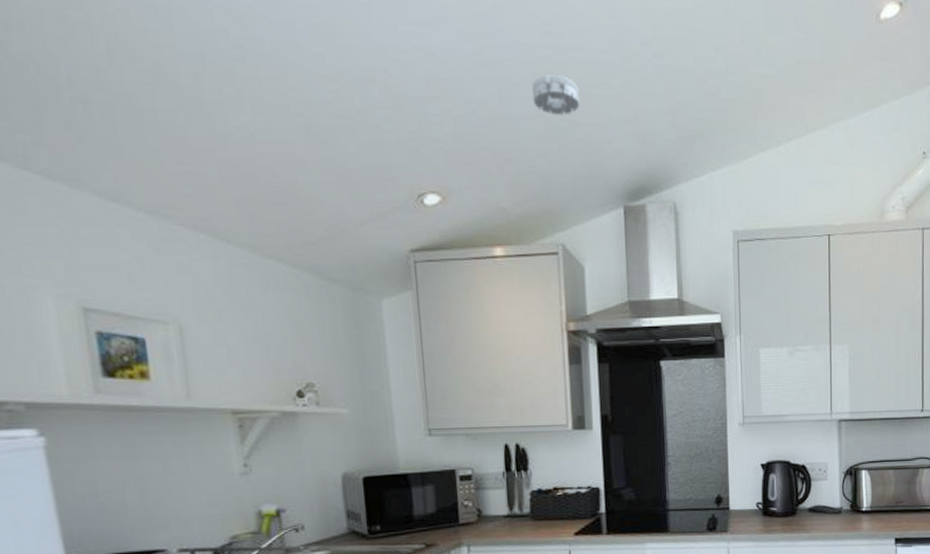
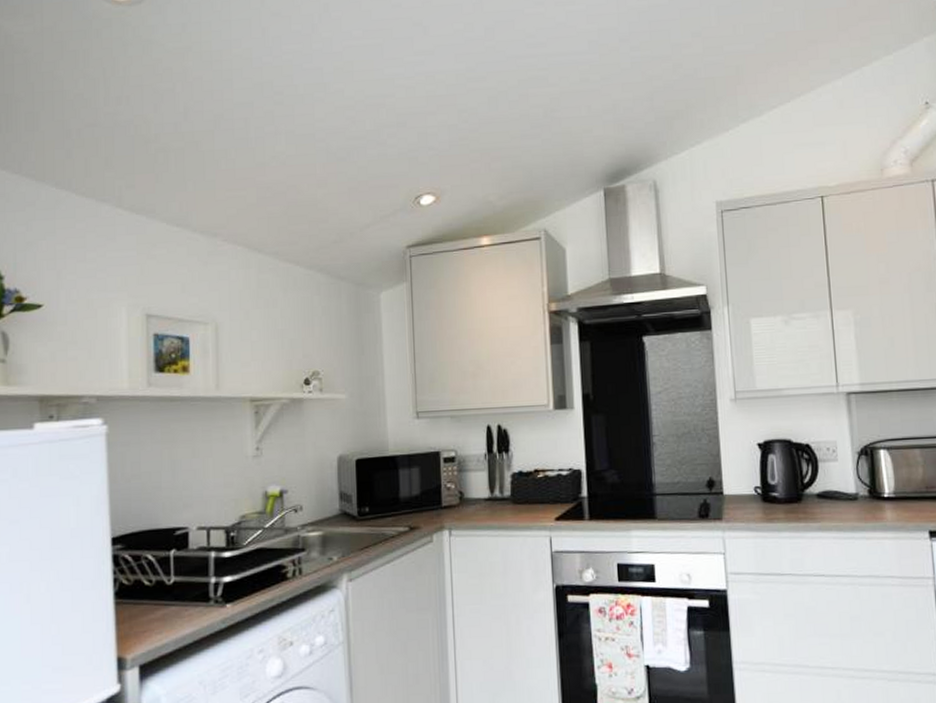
smoke detector: present [532,73,580,116] -> none [518,78,561,114]

